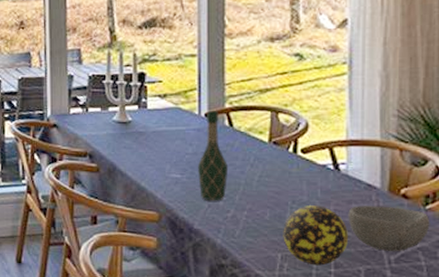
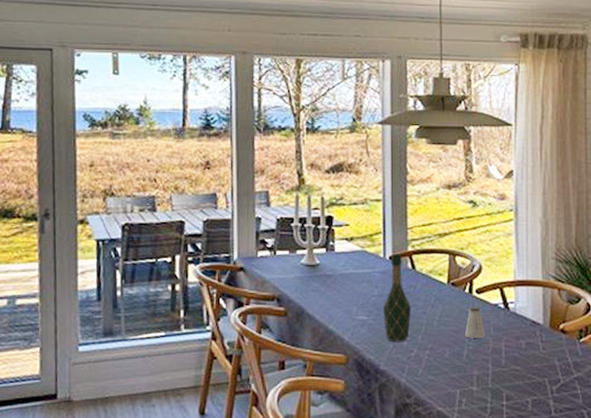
decorative ball: present [283,205,348,266] -> none [461,342,517,399]
saltshaker: none [287,167,312,201] -> present [464,307,486,338]
bowl: present [348,206,430,252] -> none [517,340,584,383]

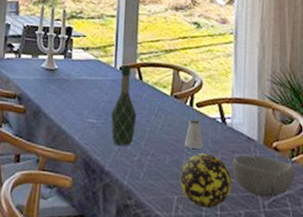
decorative ball: none [461,342,517,399] -> present [179,153,232,208]
bowl: none [517,340,584,383] -> present [232,155,295,198]

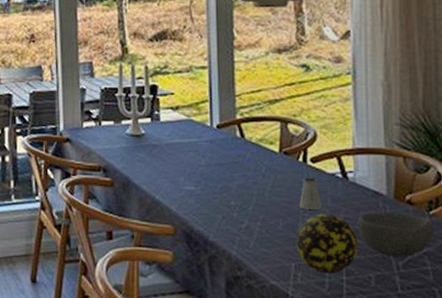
wine bottle: present [110,65,137,146] -> none [210,122,241,213]

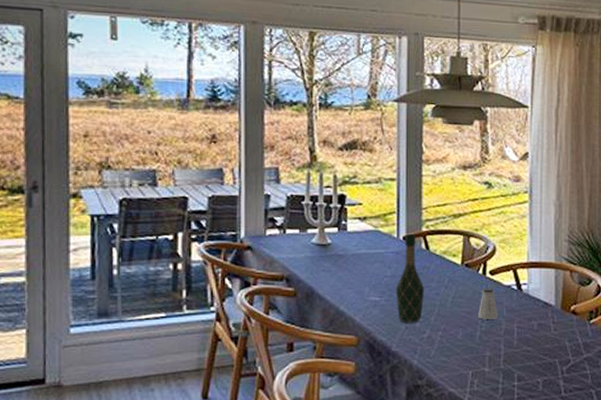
wine bottle: none [210,122,241,213] -> present [395,234,425,323]
decorative ball: present [296,214,358,274] -> none [473,323,529,380]
bowl: present [357,212,434,258] -> none [529,322,594,363]

